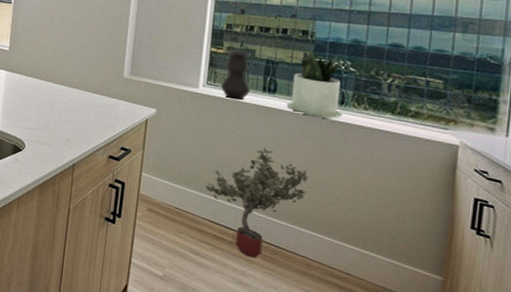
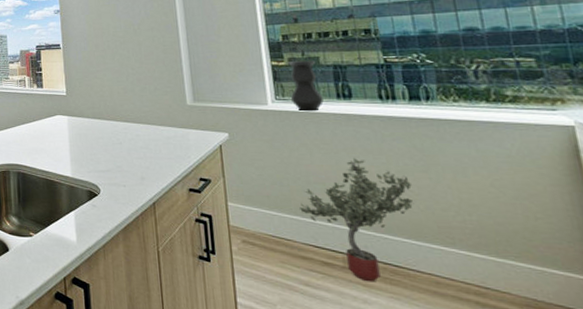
planter: present [287,50,344,119] -> none [366,49,432,117]

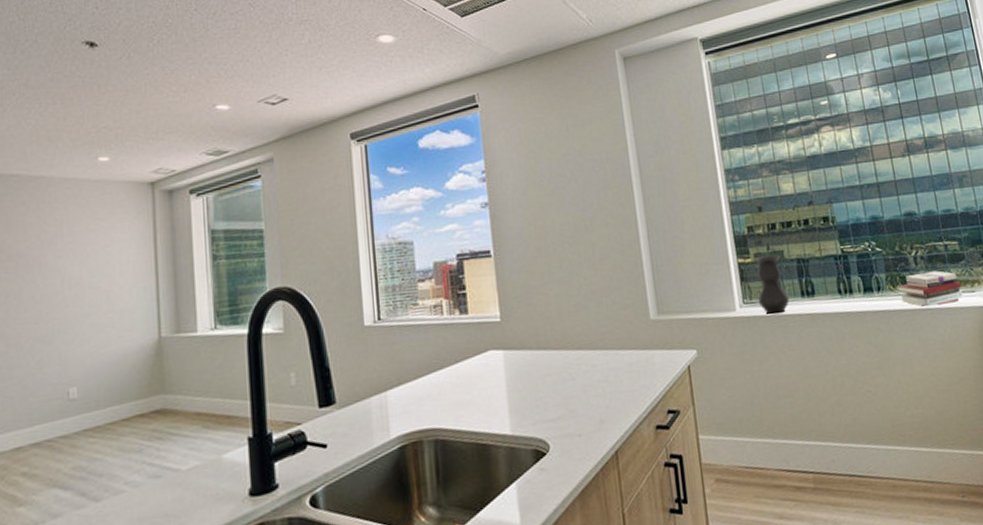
potted tree: present [300,158,413,282] -> none [771,363,871,500]
books: none [450,86,540,119] -> present [897,270,964,307]

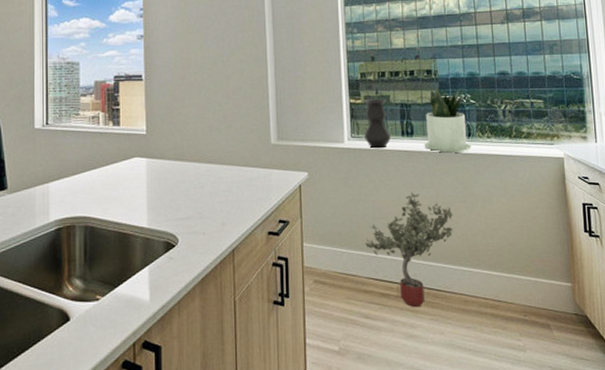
potted tree: none [771,363,871,500] -> present [365,192,453,308]
planter: none [826,237,883,313] -> present [424,89,471,153]
books: present [897,270,964,307] -> none [485,124,543,153]

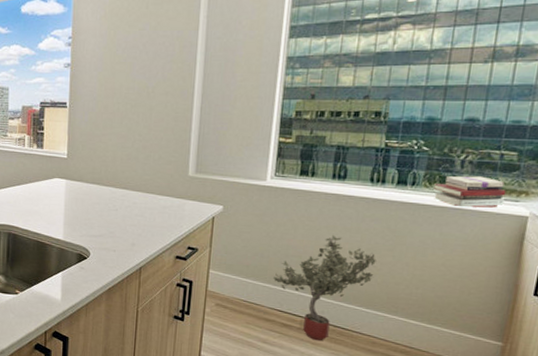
vase: present [363,98,391,149] -> none [289,138,321,190]
planter: present [424,89,471,153] -> none [357,132,417,201]
books: none [485,124,543,153] -> present [432,175,506,208]

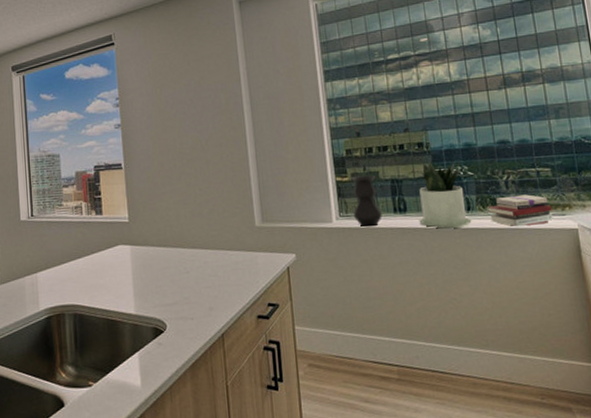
potted tree: present [274,235,376,341] -> none [361,271,456,391]
vase: none [289,138,321,190] -> present [351,175,382,228]
planter: none [357,132,417,201] -> present [419,161,472,229]

